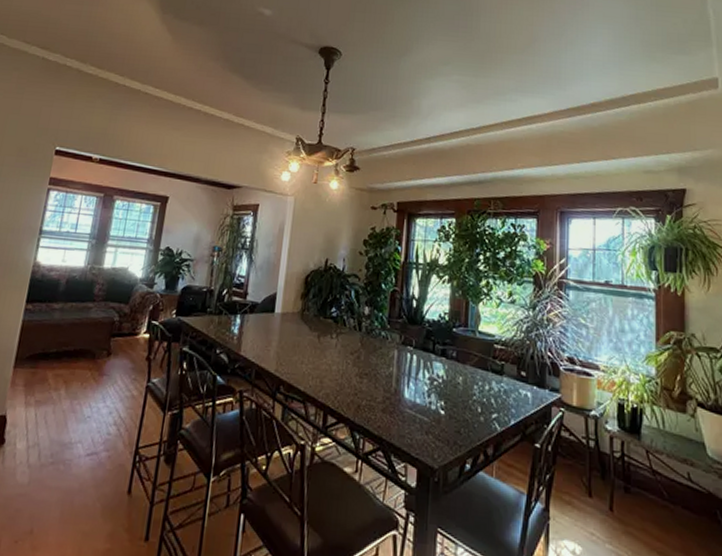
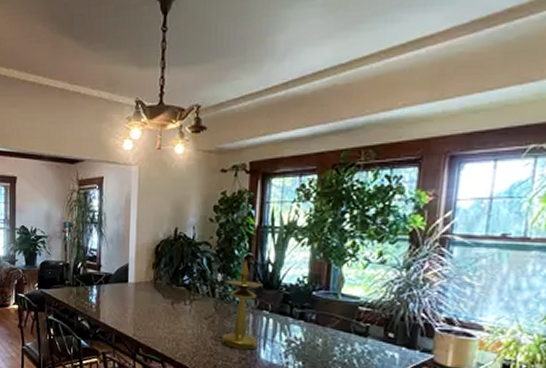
candlestick: none [365,294,408,389] -> present [220,260,263,351]

